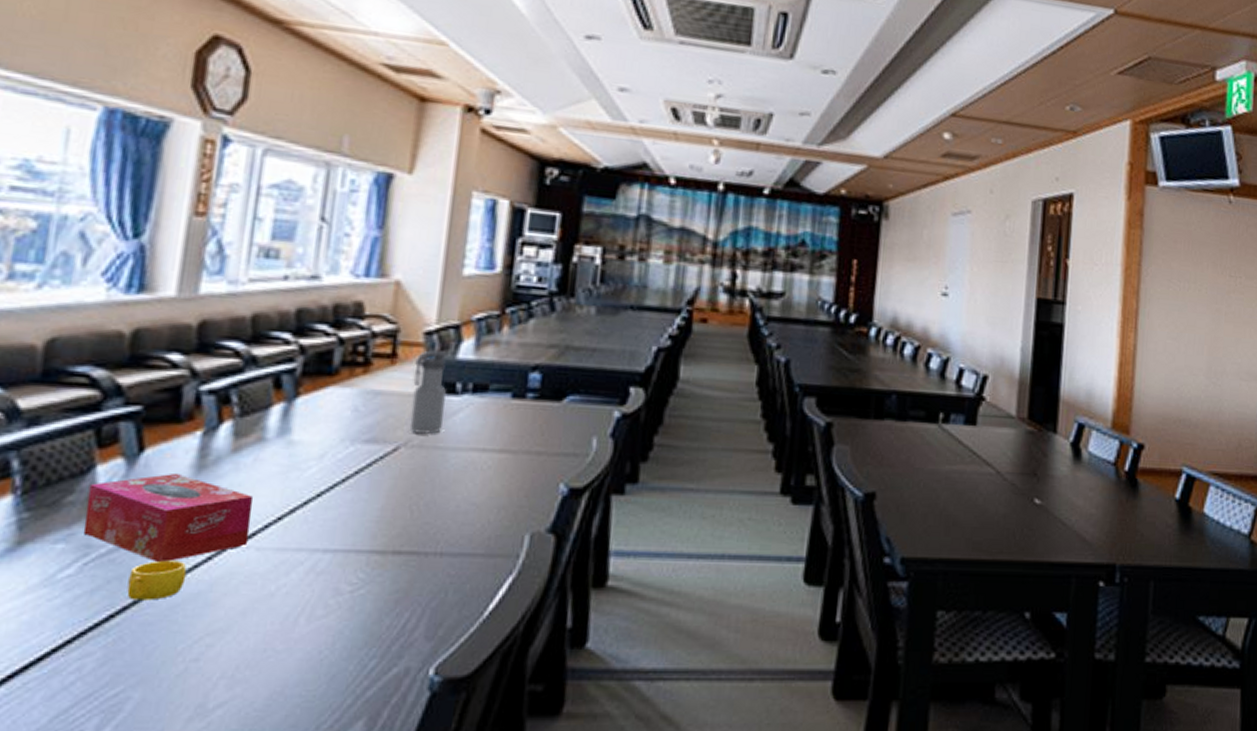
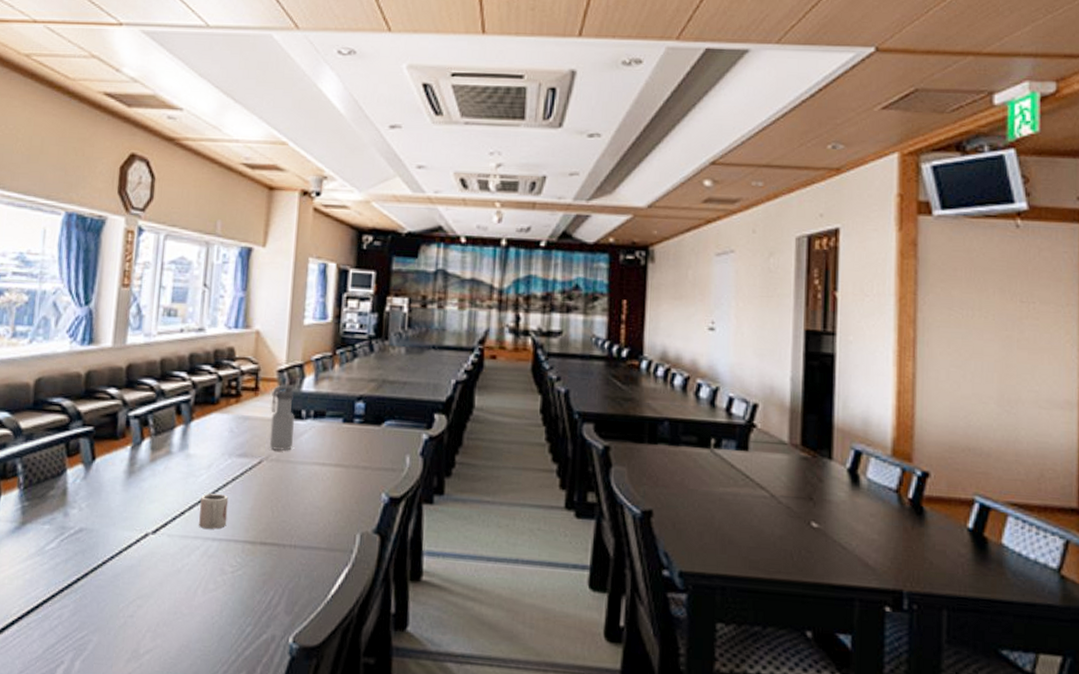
tissue box: present [83,472,254,563] -> none [60,476,165,543]
cup: present [127,560,187,601] -> none [87,540,124,570]
cup: none [304,491,349,538] -> present [199,493,229,529]

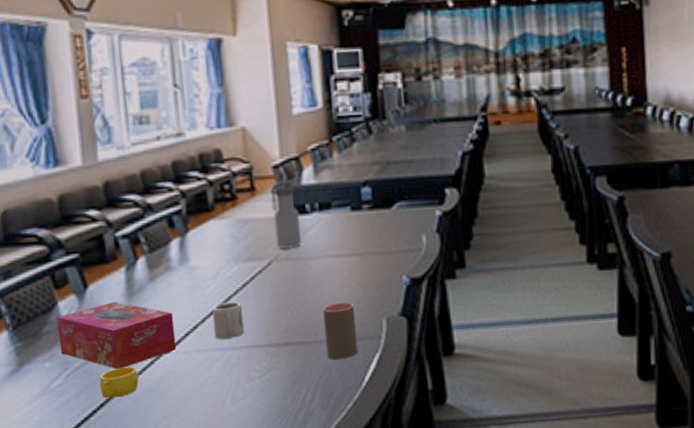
tissue box: none [60,476,165,543] -> present [56,301,177,370]
cup: none [87,540,124,570] -> present [99,366,139,399]
cup: none [298,510,332,567] -> present [322,302,359,359]

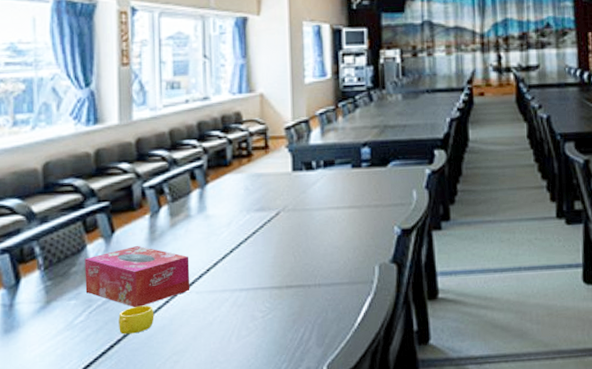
cup: present [212,302,245,339] -> none [225,248,252,281]
water bottle: present [270,180,301,249] -> none [282,140,306,201]
cup: present [322,302,359,359] -> none [322,249,353,301]

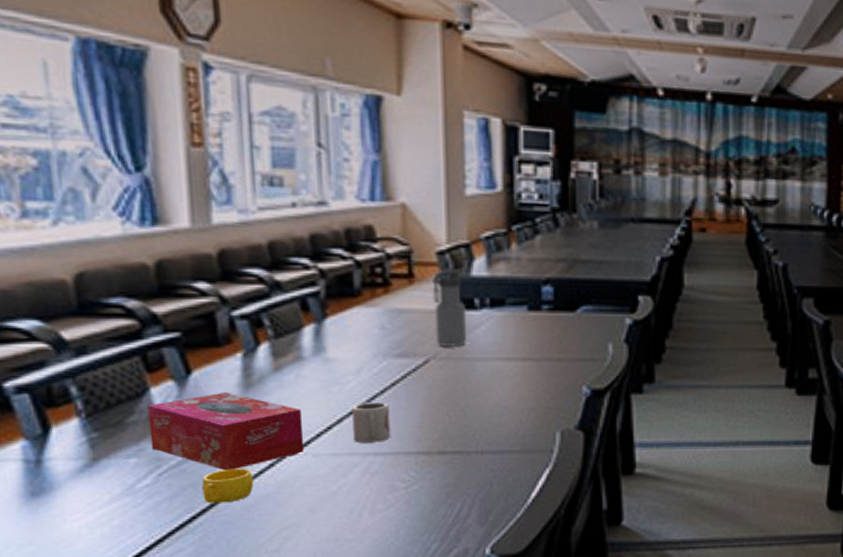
cup: none [225,248,252,281] -> present [352,402,391,443]
water bottle: none [282,140,306,201] -> present [432,269,466,347]

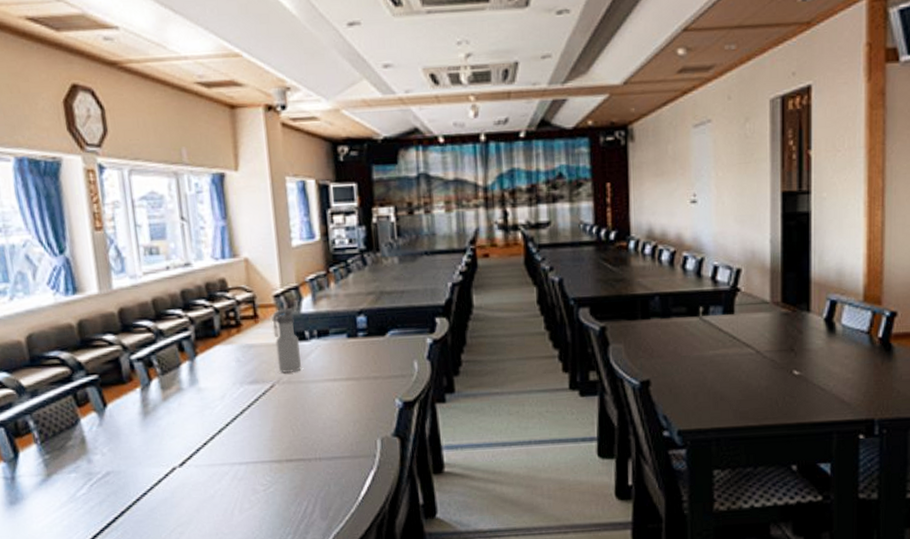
tissue box: present [147,391,305,471] -> none [79,419,189,481]
cup: present [202,468,254,504] -> none [120,478,156,507]
cup: present [352,402,391,443] -> none [220,421,251,455]

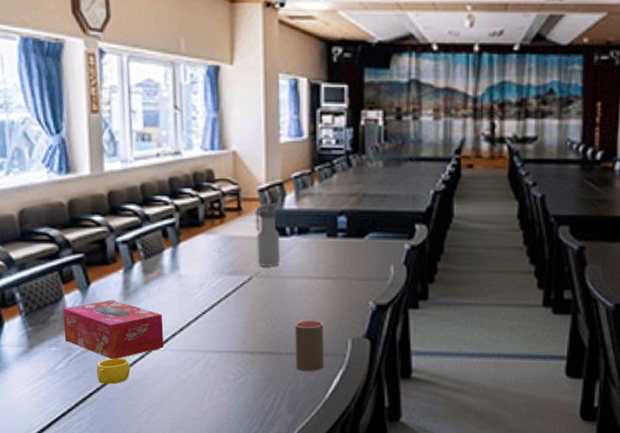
tissue box: none [79,419,189,481] -> present [62,299,164,360]
cup: none [120,478,156,507] -> present [96,358,131,384]
cup: none [321,422,355,475] -> present [295,320,324,371]

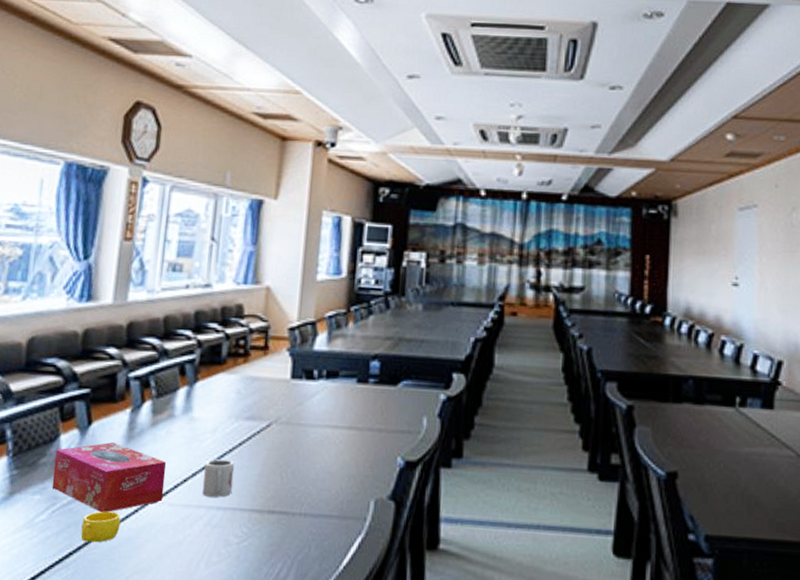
cup: none [197,310,225,342] -> present [202,459,235,498]
water bottle: present [255,203,280,267] -> none [279,343,306,413]
cup: present [295,320,324,371] -> none [308,475,345,537]

